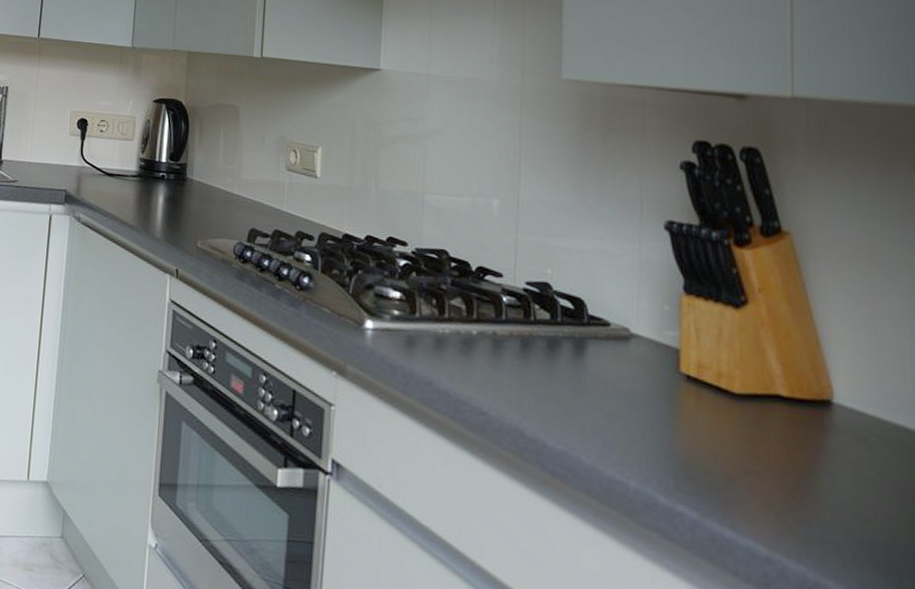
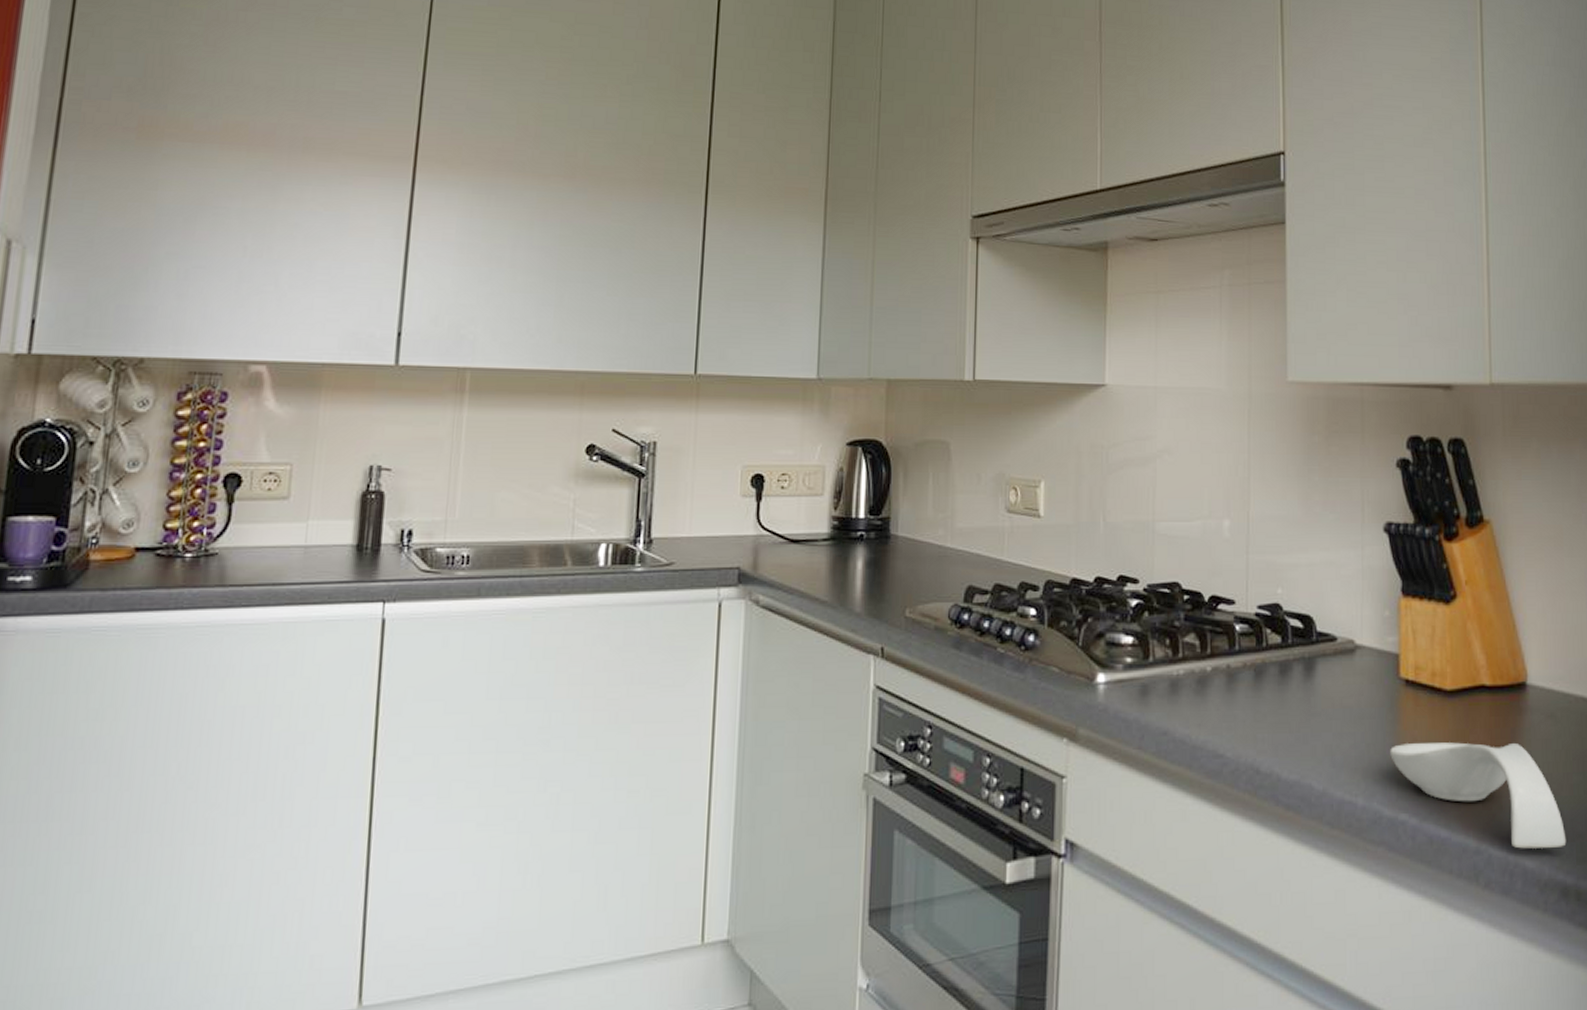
spoon rest: none [668,437,881,578] -> present [1390,742,1567,849]

